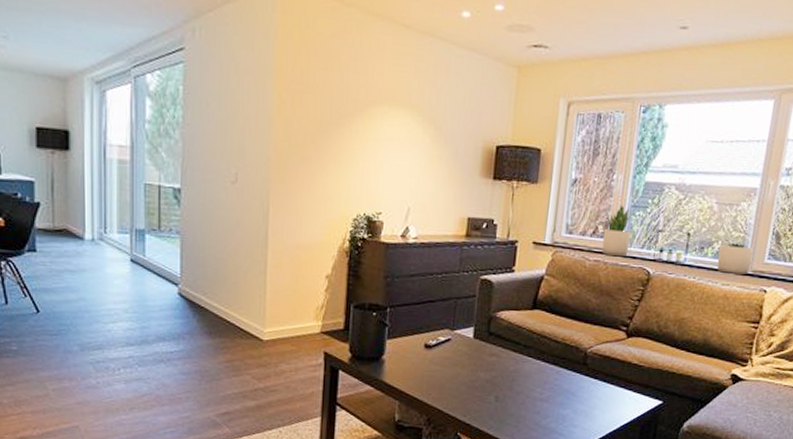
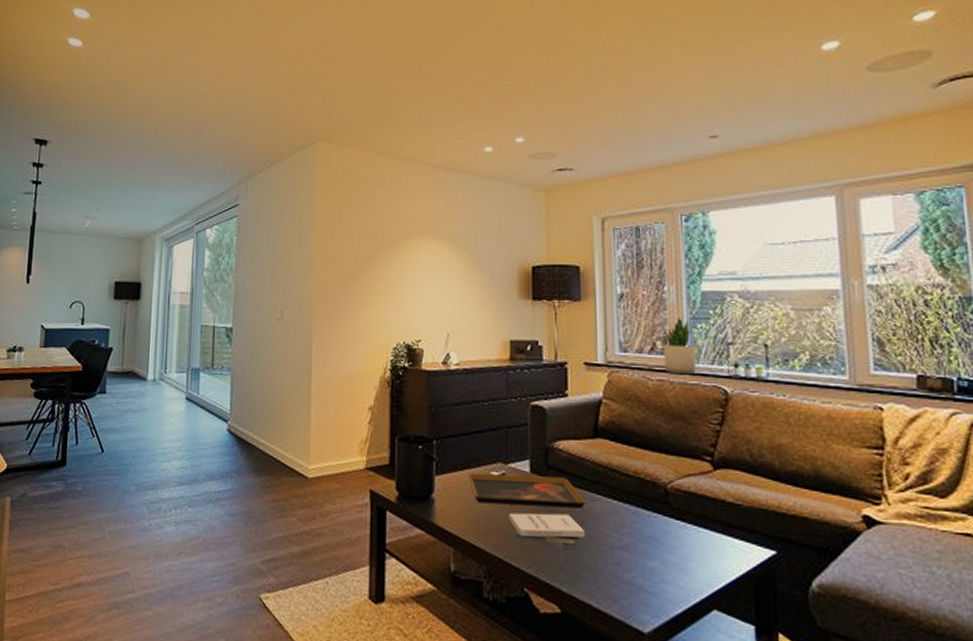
decorative tray: none [417,338,519,369] -> present [469,473,587,509]
books: none [449,372,515,397] -> present [508,513,586,544]
planter: present [717,243,754,274] -> none [808,353,854,389]

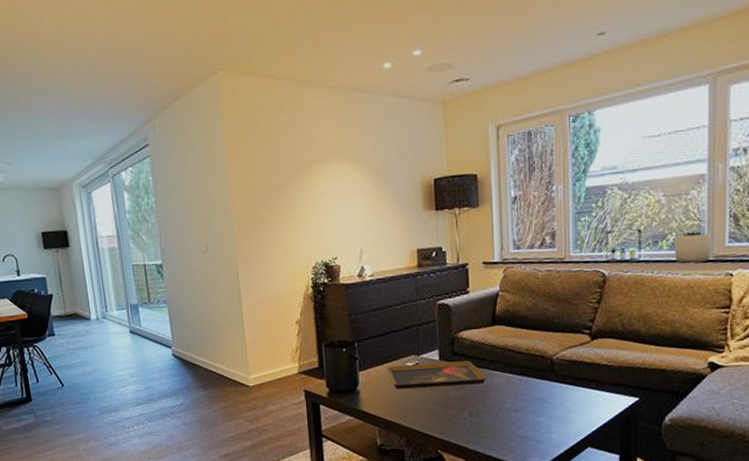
books: present [508,513,586,544] -> none [422,389,487,413]
planter: present [660,317,696,375] -> none [549,213,579,264]
planter: none [808,353,854,389] -> present [674,231,712,263]

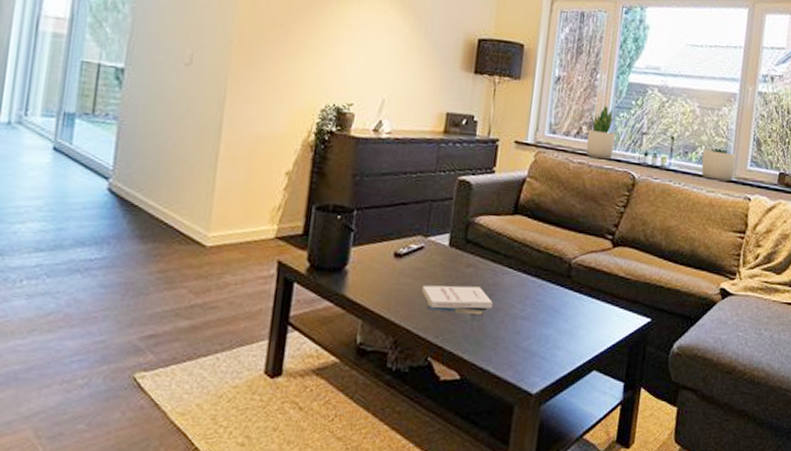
decorative tray: present [387,361,487,389] -> none [386,245,498,281]
books: none [422,389,487,413] -> present [421,285,494,314]
planter: none [549,213,579,264] -> present [586,105,615,160]

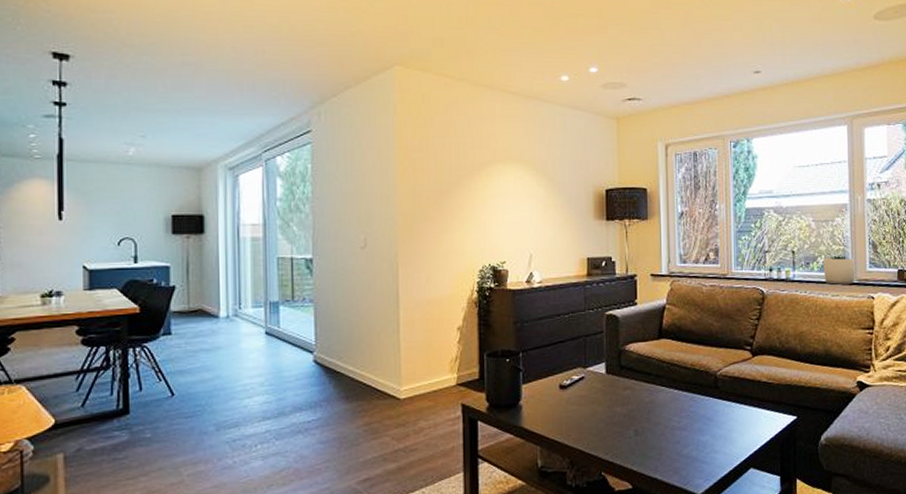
books: present [421,285,494,314] -> none [587,406,652,431]
planter: present [586,105,615,160] -> none [713,231,741,280]

